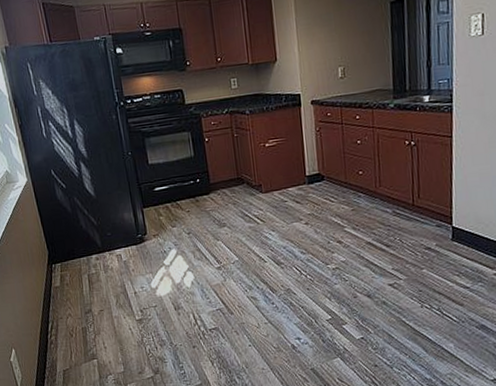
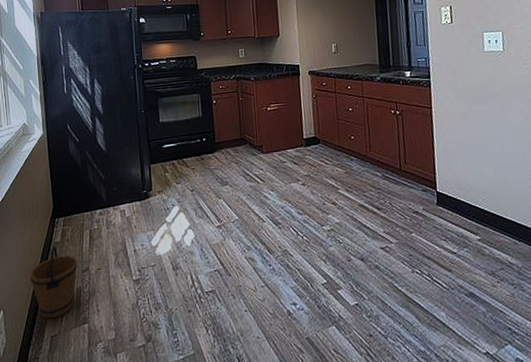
bucket: none [34,290,81,356] -> present [29,246,78,319]

